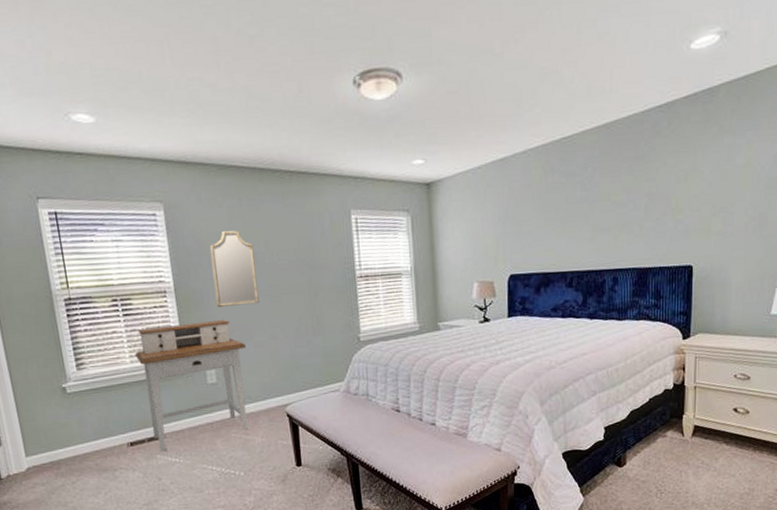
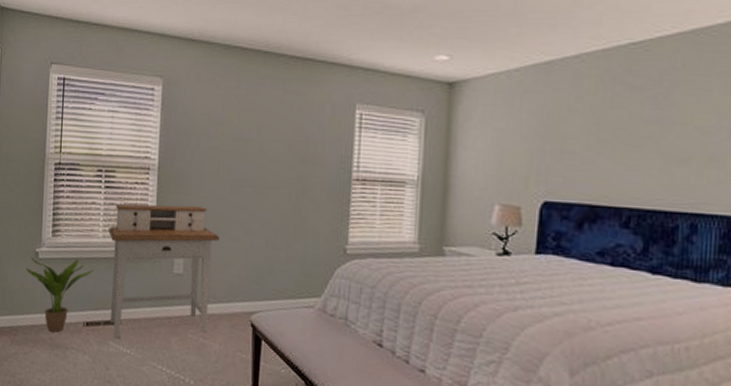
potted plant: none [55,387,128,459] -> present [26,256,94,333]
home mirror: present [209,230,259,307] -> none [197,113,245,194]

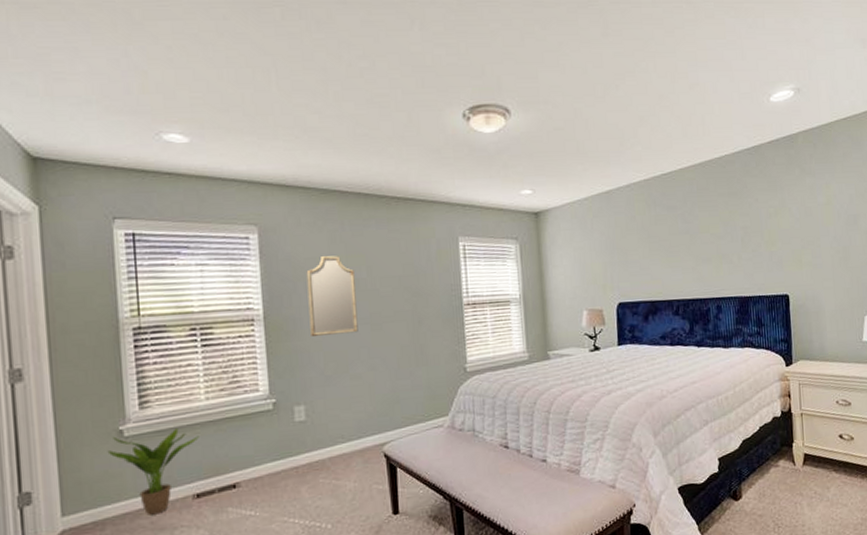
desk: present [108,204,219,339] -> none [212,349,341,504]
home mirror: none [197,113,245,194] -> present [306,256,358,336]

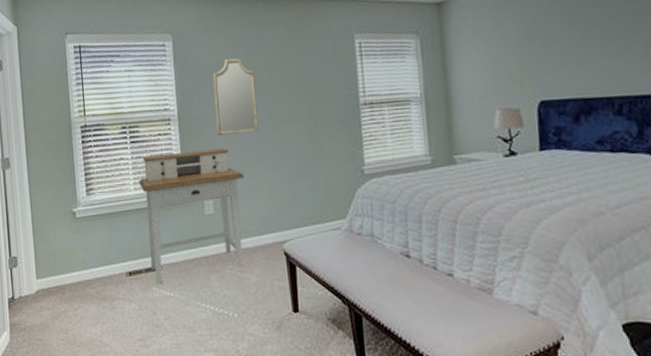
potted plant: present [107,428,199,515] -> none [65,214,130,286]
desk: none [212,349,341,504] -> present [139,147,244,284]

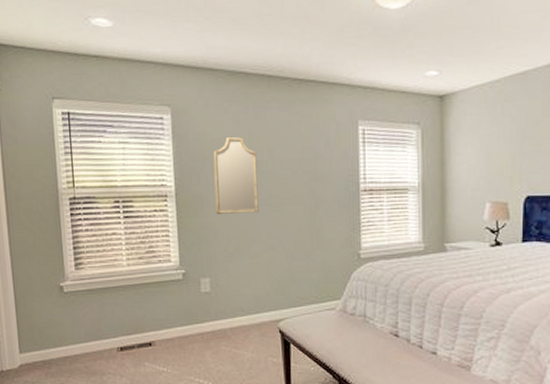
desk: present [139,147,244,284] -> none [132,227,242,360]

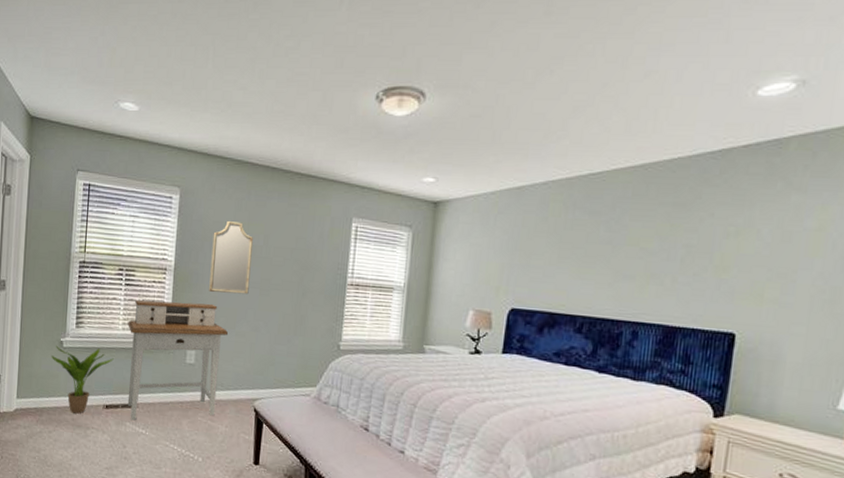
potted plant: none [51,289,122,361] -> present [51,345,114,414]
desk: none [132,227,242,360] -> present [127,300,228,421]

